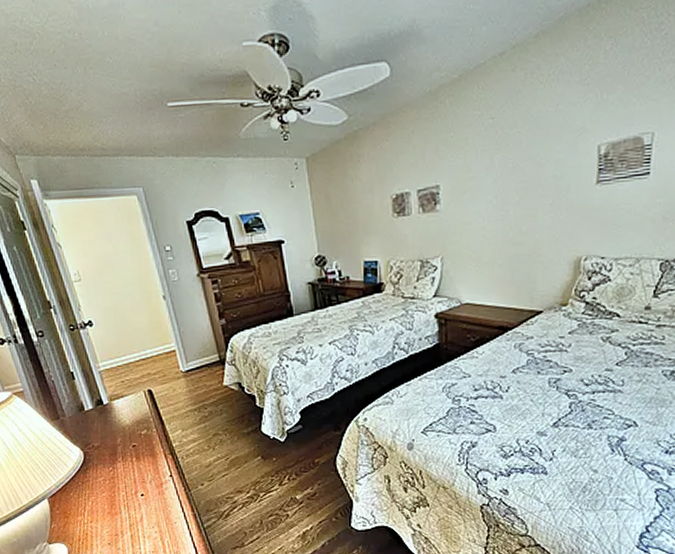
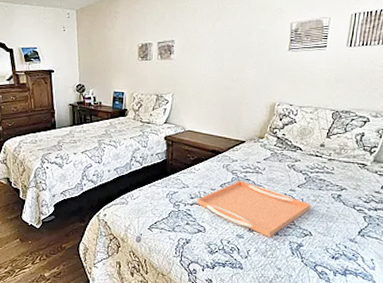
serving tray: none [483,362,635,432] -> present [197,180,311,237]

